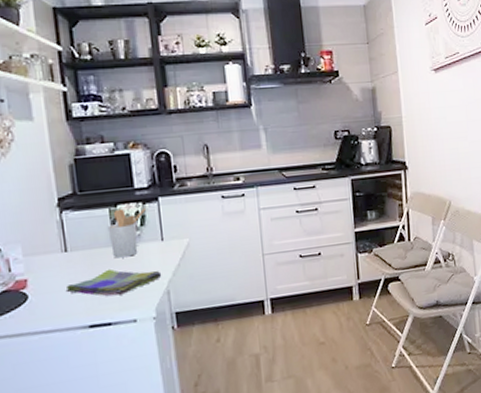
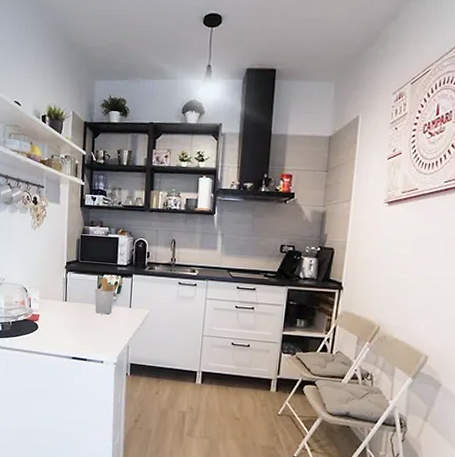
dish towel: present [65,269,162,296] -> none [61,320,126,341]

